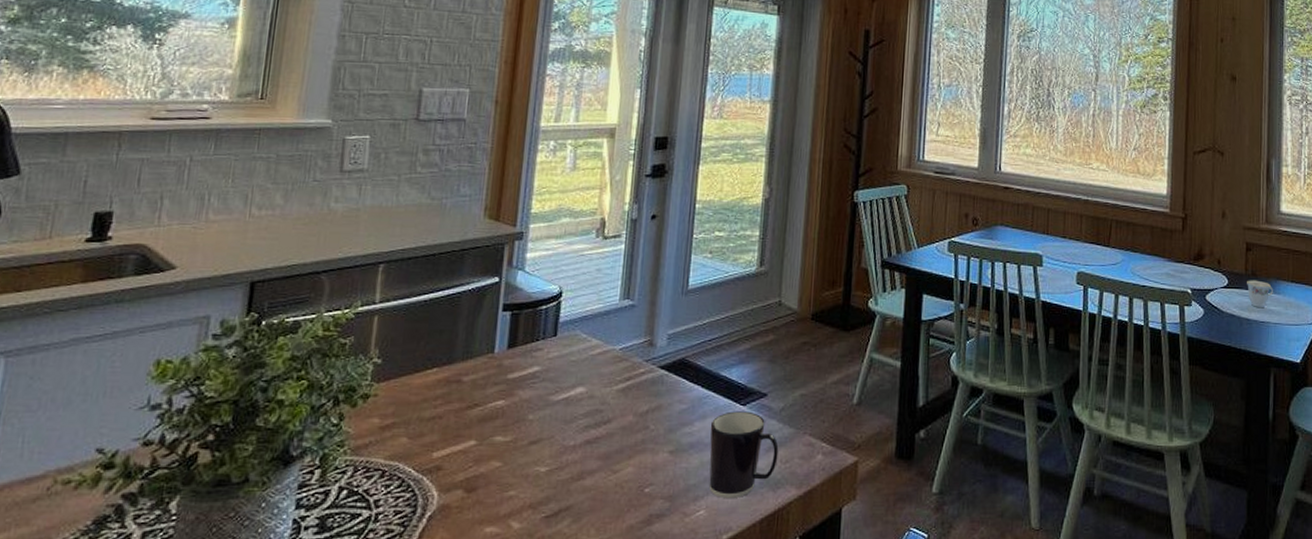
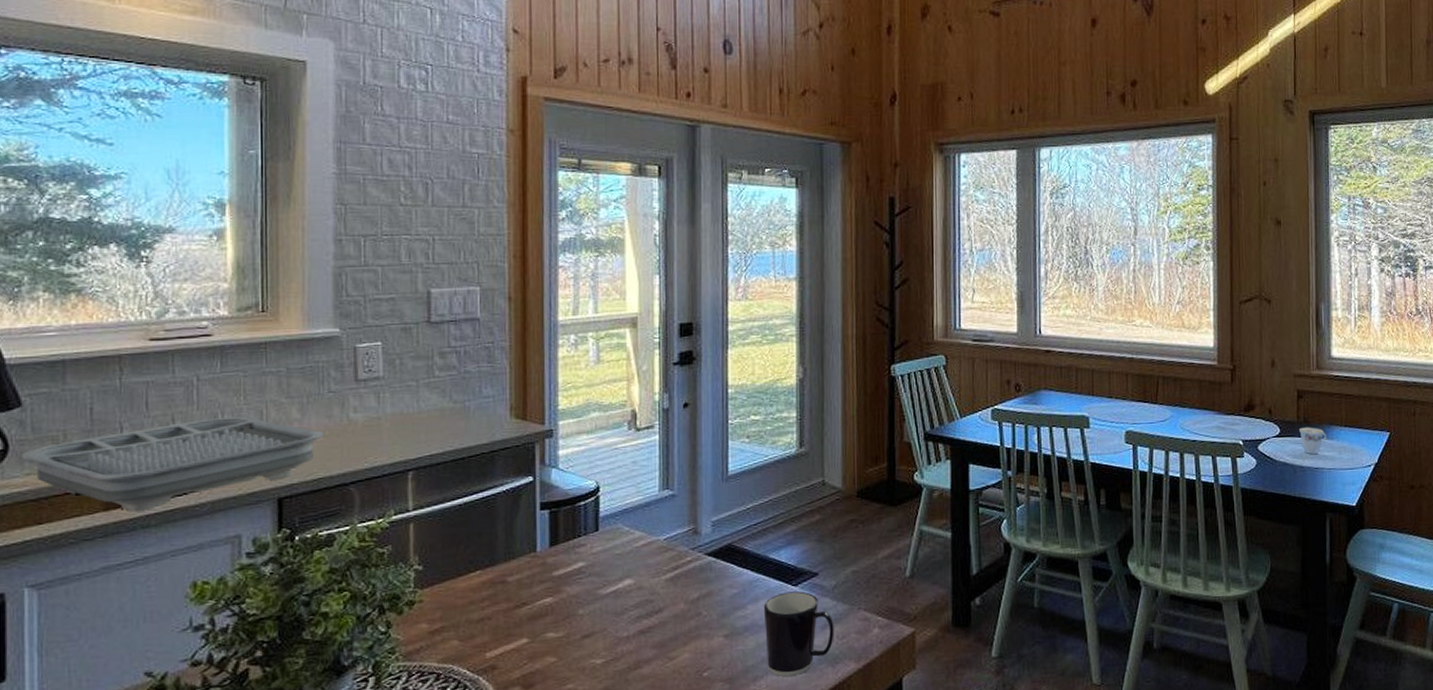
dish rack: none [10,198,304,286] -> present [20,416,324,513]

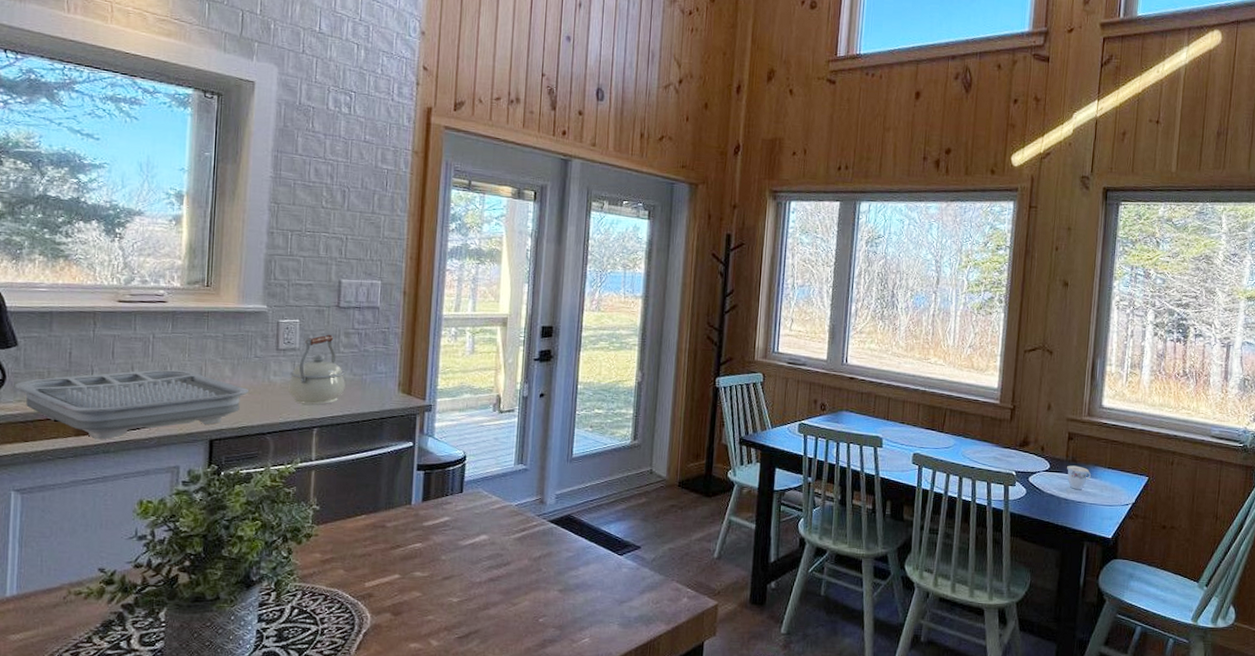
kettle: none [372,356,444,445] -> present [287,334,345,406]
mug: present [763,591,834,677] -> none [592,560,651,630]

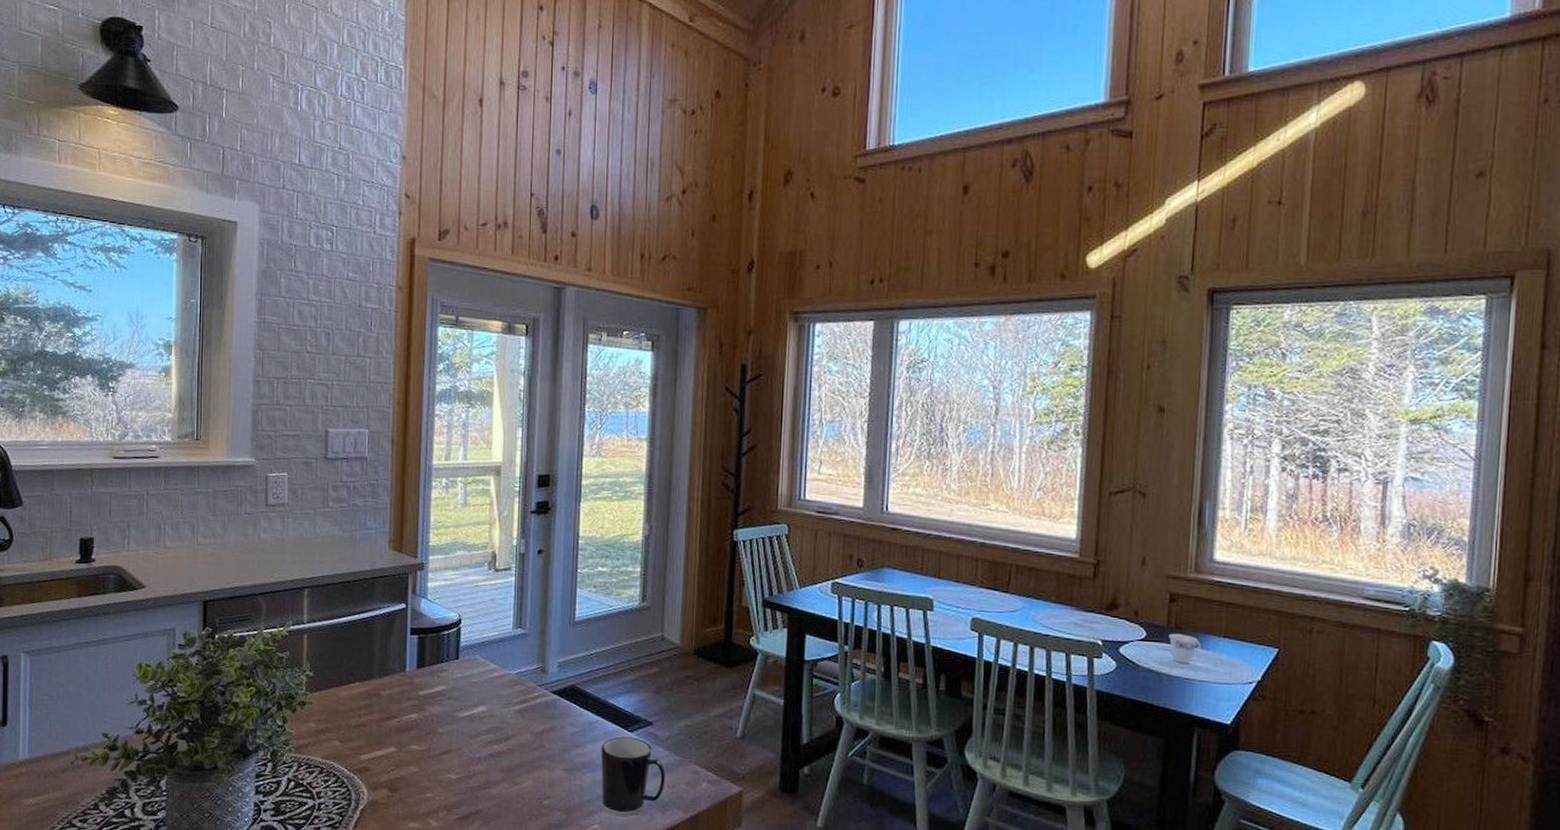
dish rack: present [14,369,250,440] -> none [20,527,241,601]
kettle: present [287,334,345,406] -> none [278,488,335,565]
mug: none [592,560,651,630] -> present [600,736,666,816]

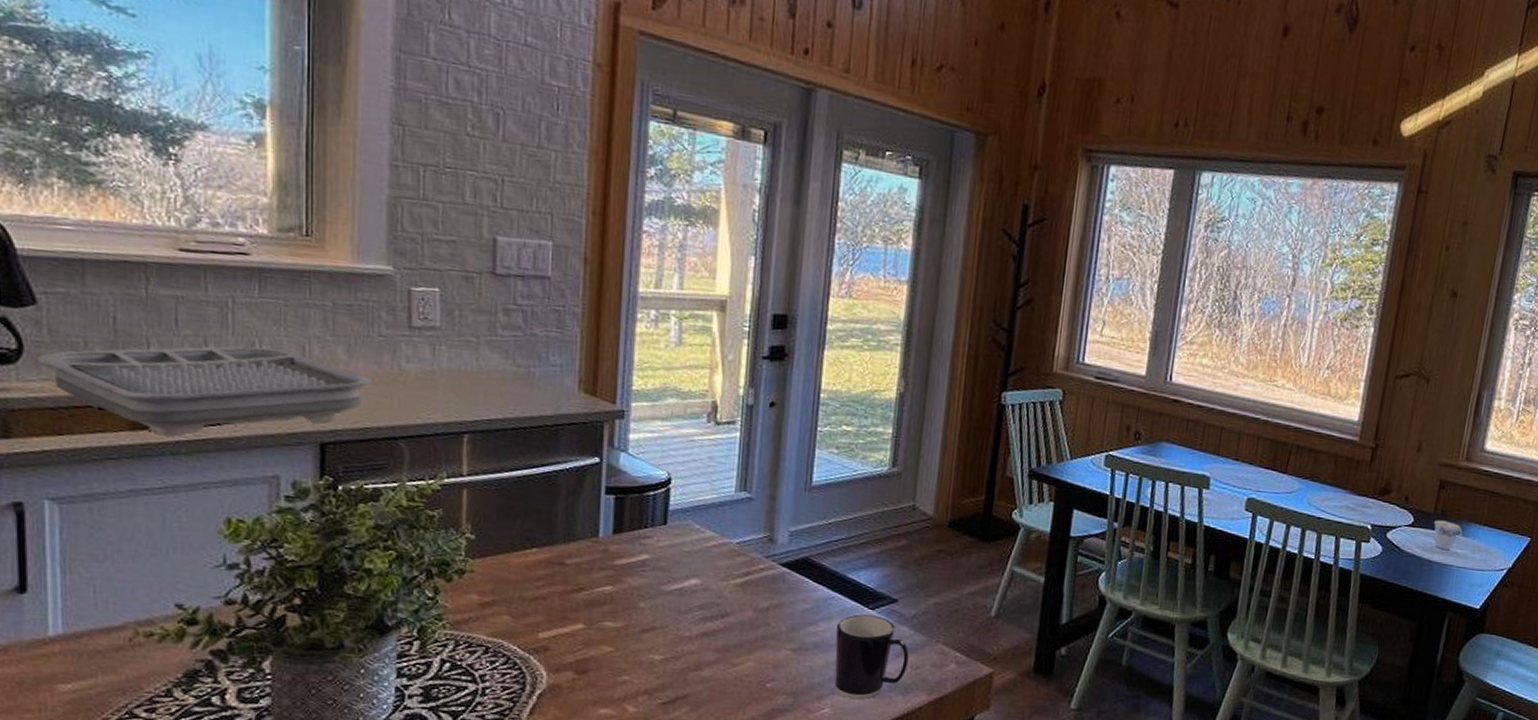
dish rack: none [20,527,241,601] -> present [36,346,373,437]

